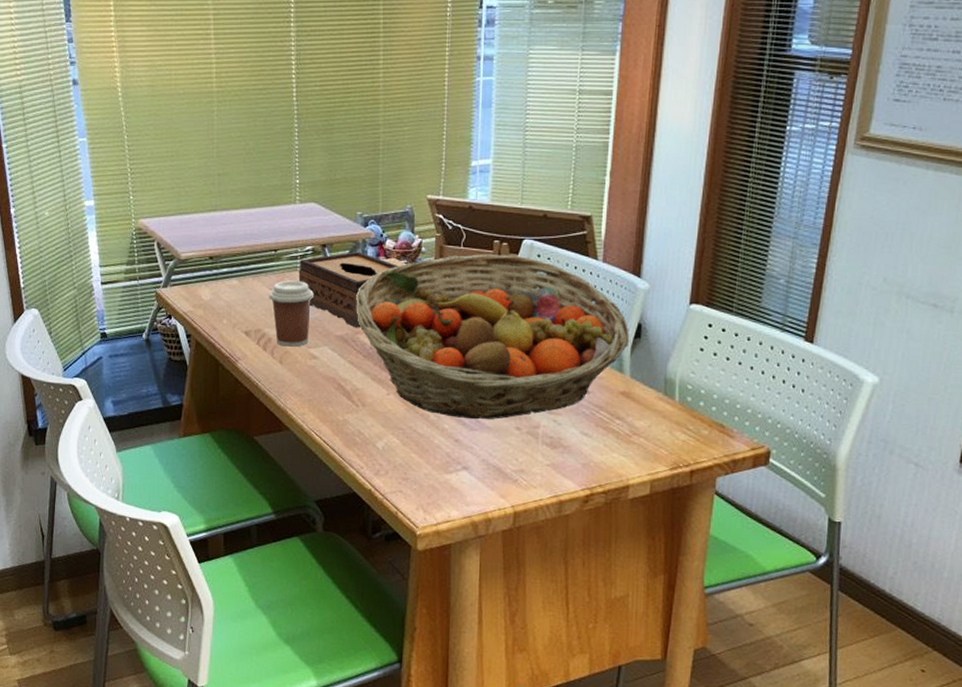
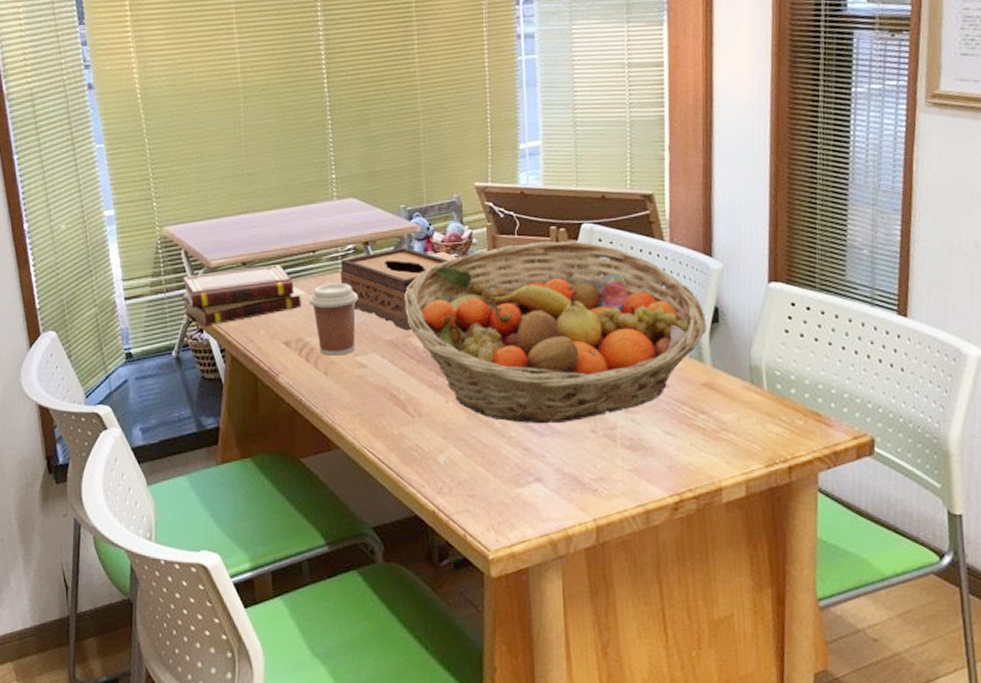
book set: none [152,260,267,313] -> present [181,265,306,327]

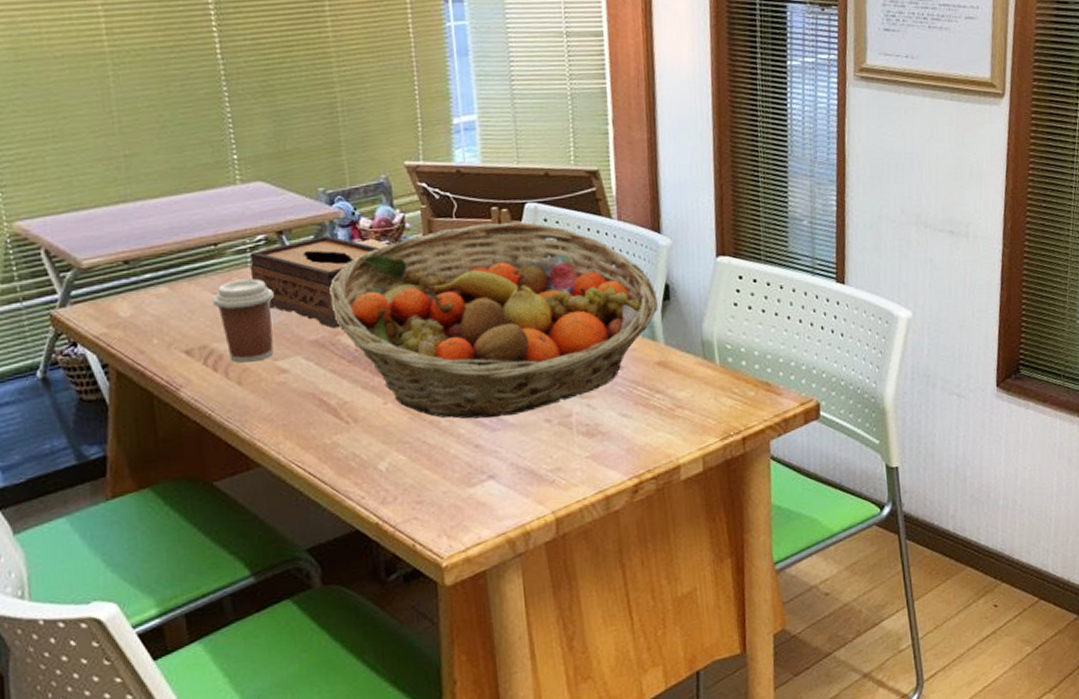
book set: present [181,265,306,327] -> none [44,261,209,339]

